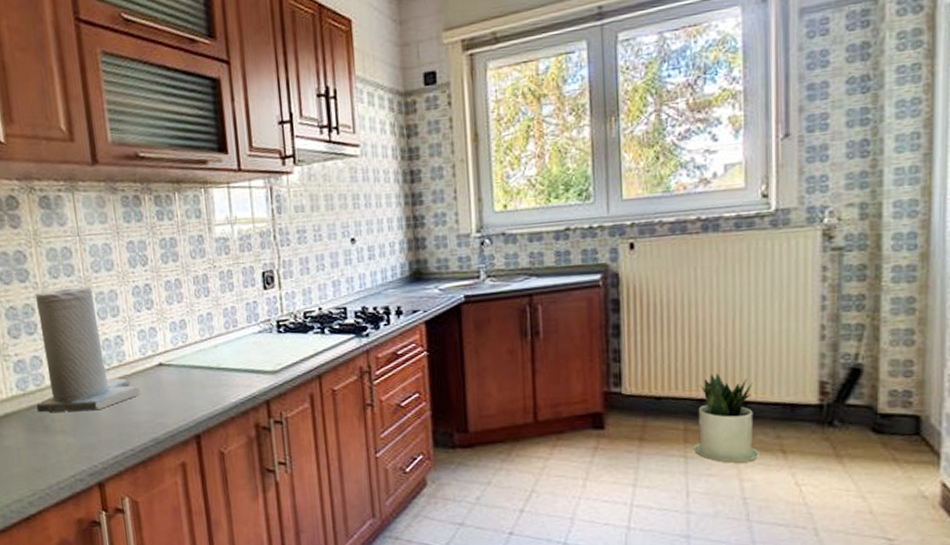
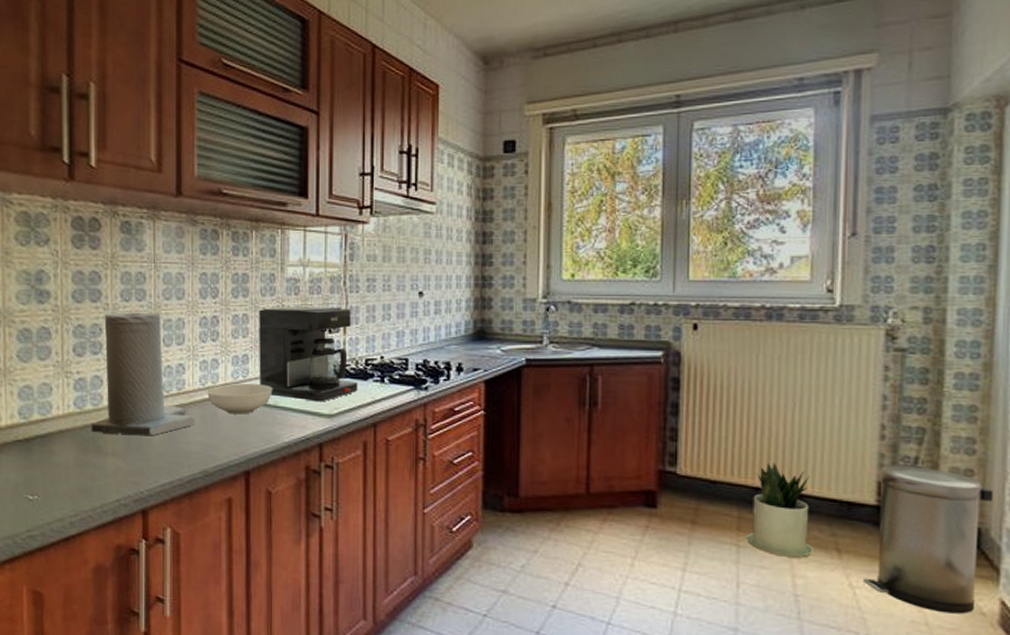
bowl: none [147,347,214,381] -> present [206,384,273,415]
coffee maker: none [190,262,300,360] -> present [258,307,358,402]
pedal bin: none [809,362,933,500] -> present [864,465,994,614]

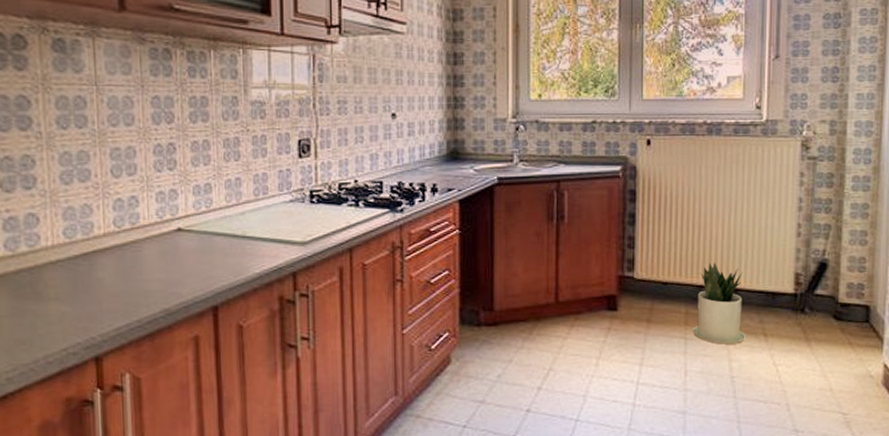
paper towel: present [91,312,196,436] -> none [27,140,154,278]
bowl: present [206,384,273,415] -> none [164,214,240,248]
coffee maker: present [258,307,358,402] -> none [220,131,332,230]
pedal bin: present [864,465,994,614] -> none [784,258,880,379]

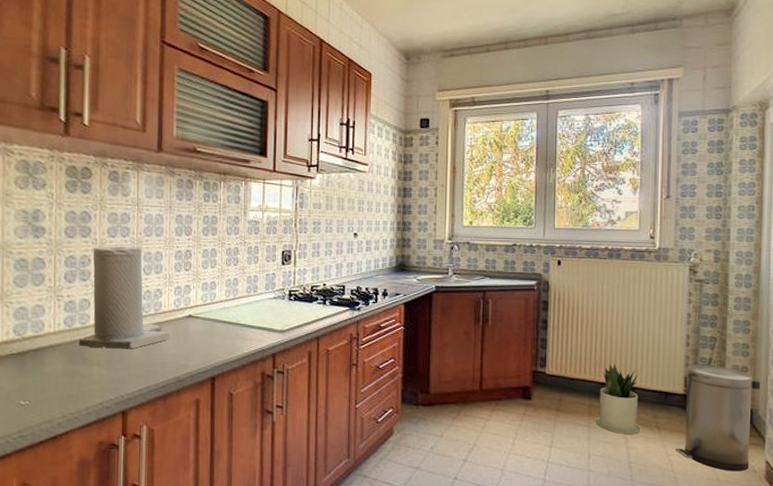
paper towel: none [27,140,154,278] -> present [78,246,170,349]
pedal bin: none [784,258,880,379] -> present [676,365,761,472]

